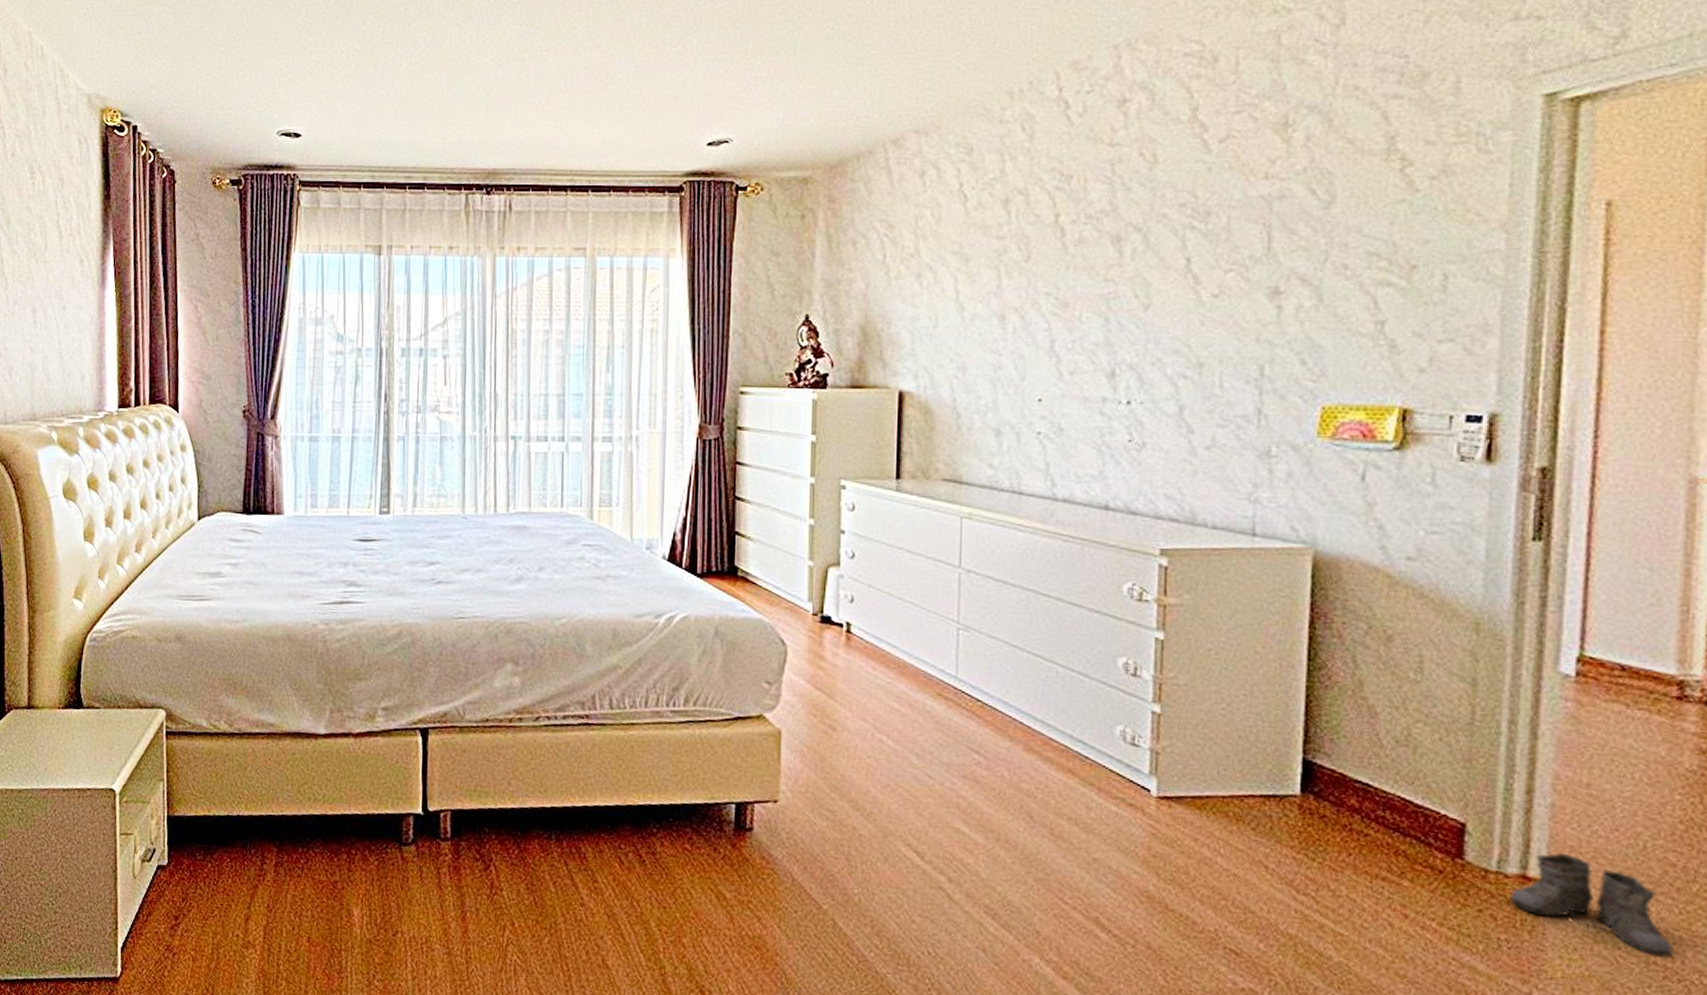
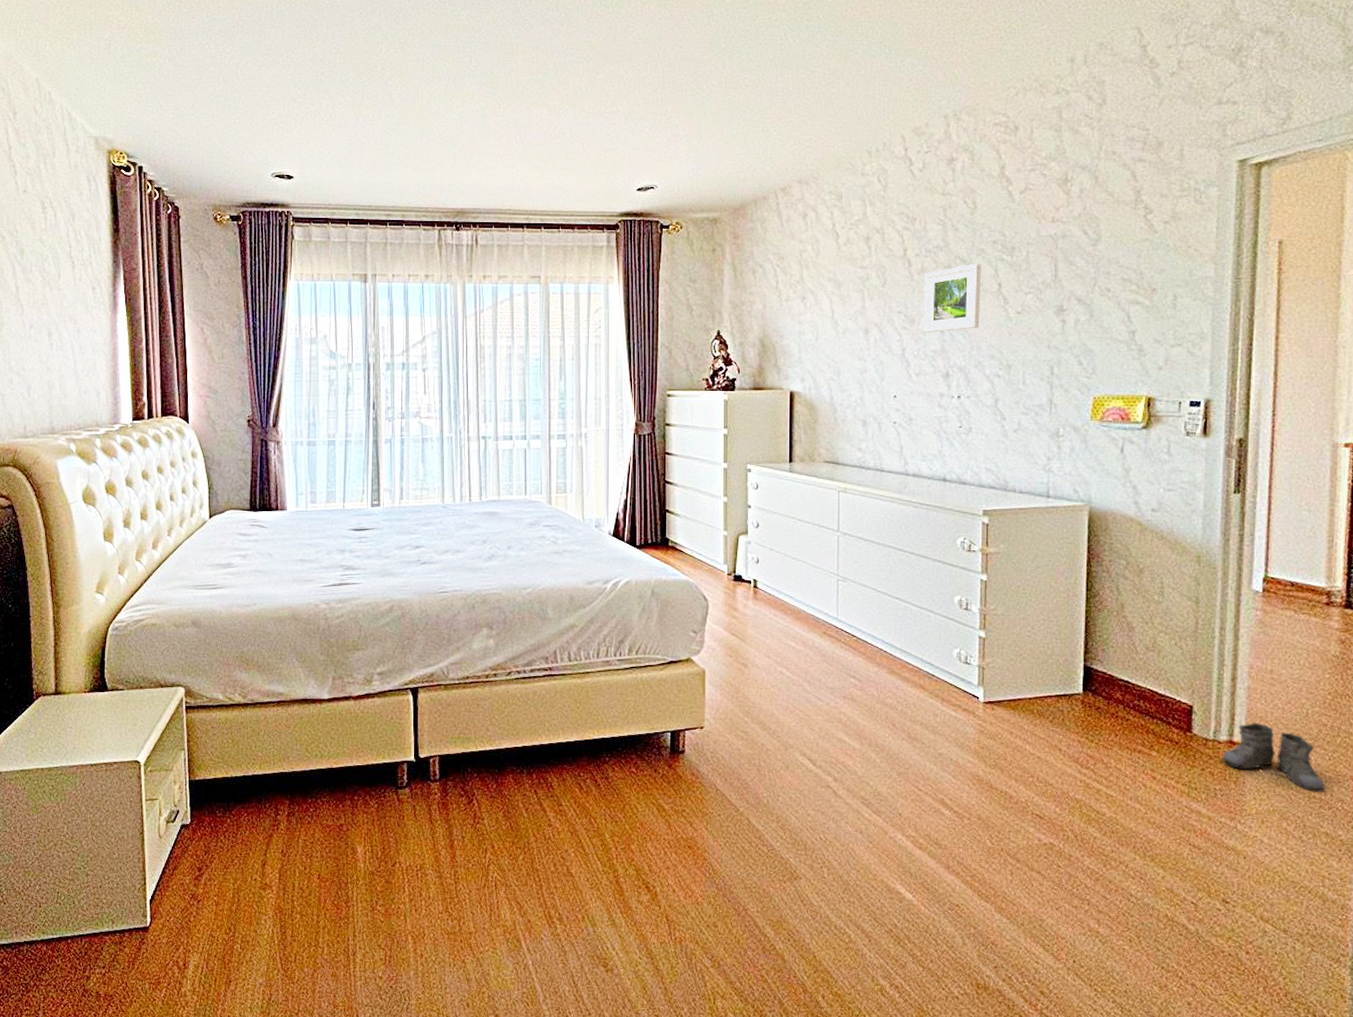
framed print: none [1079,232,1163,320] -> present [923,263,981,333]

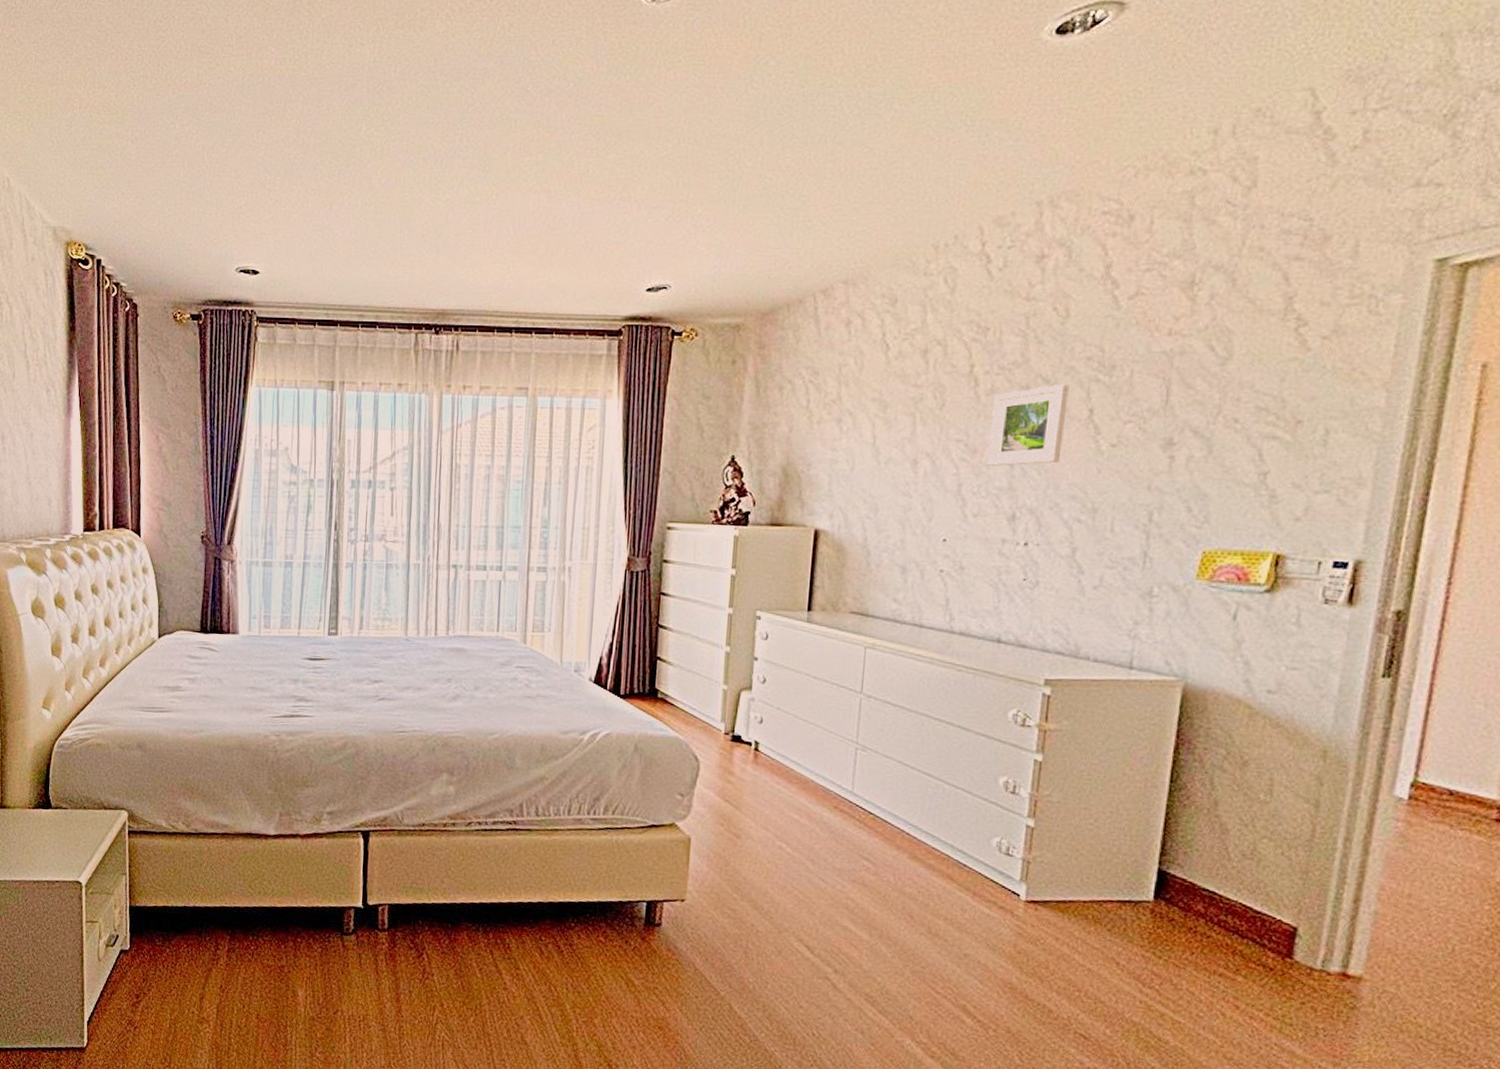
boots: present [1222,723,1328,793] -> none [1330,954,1472,1045]

